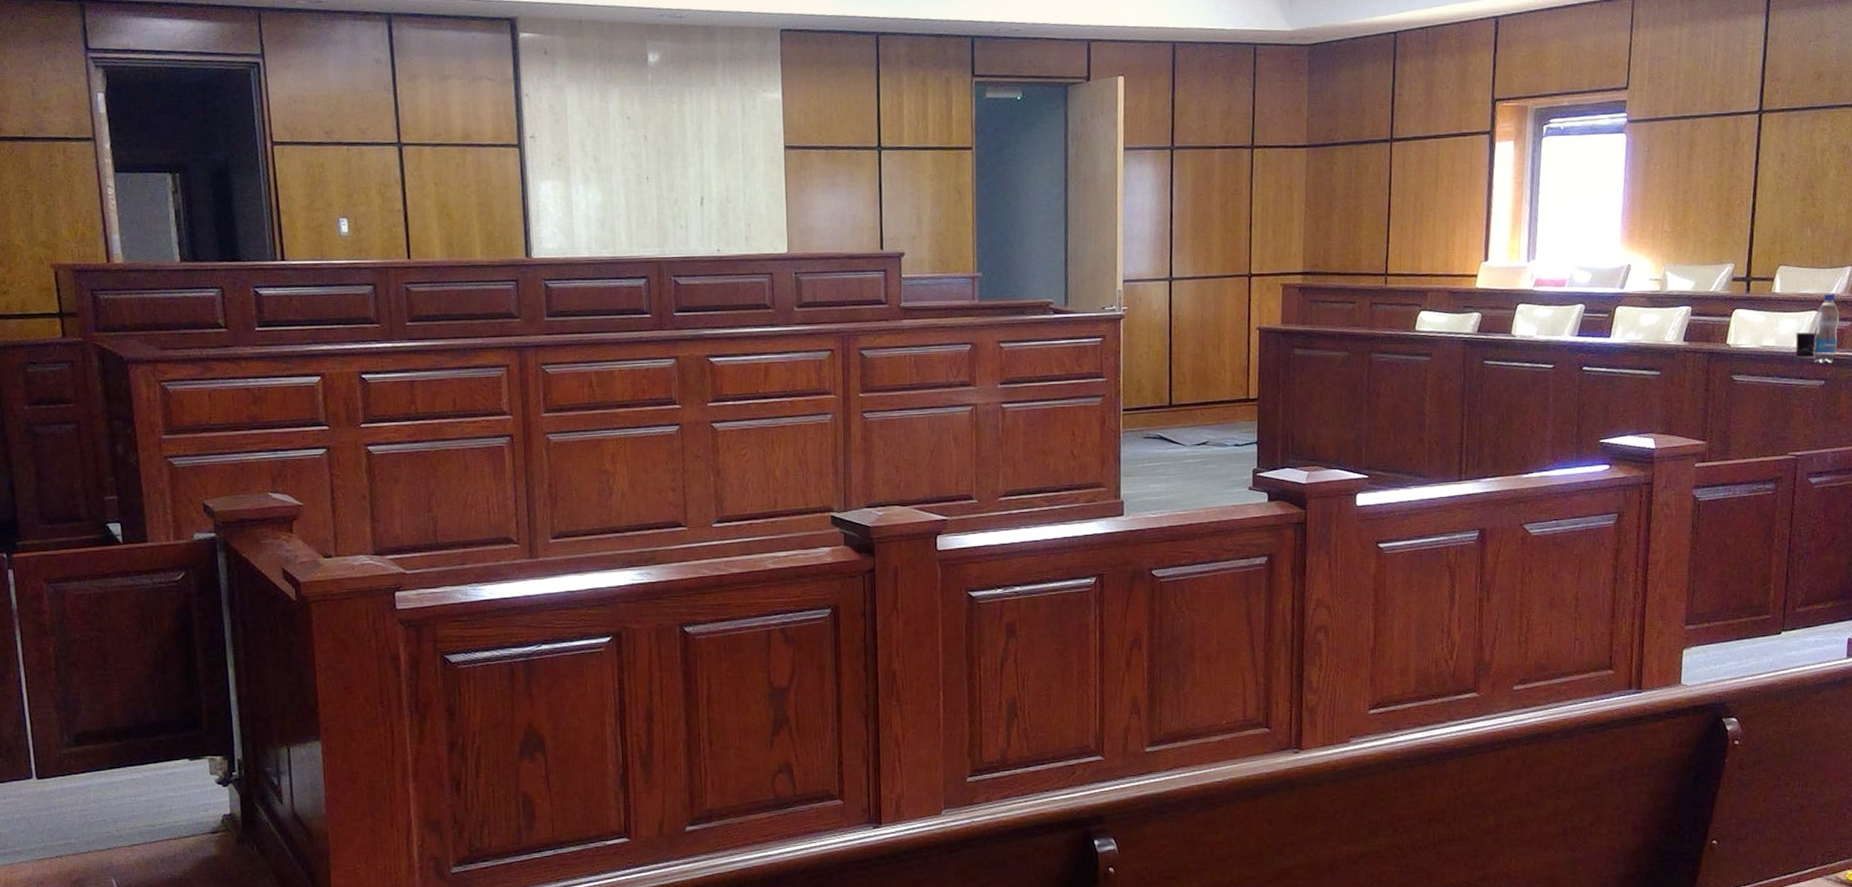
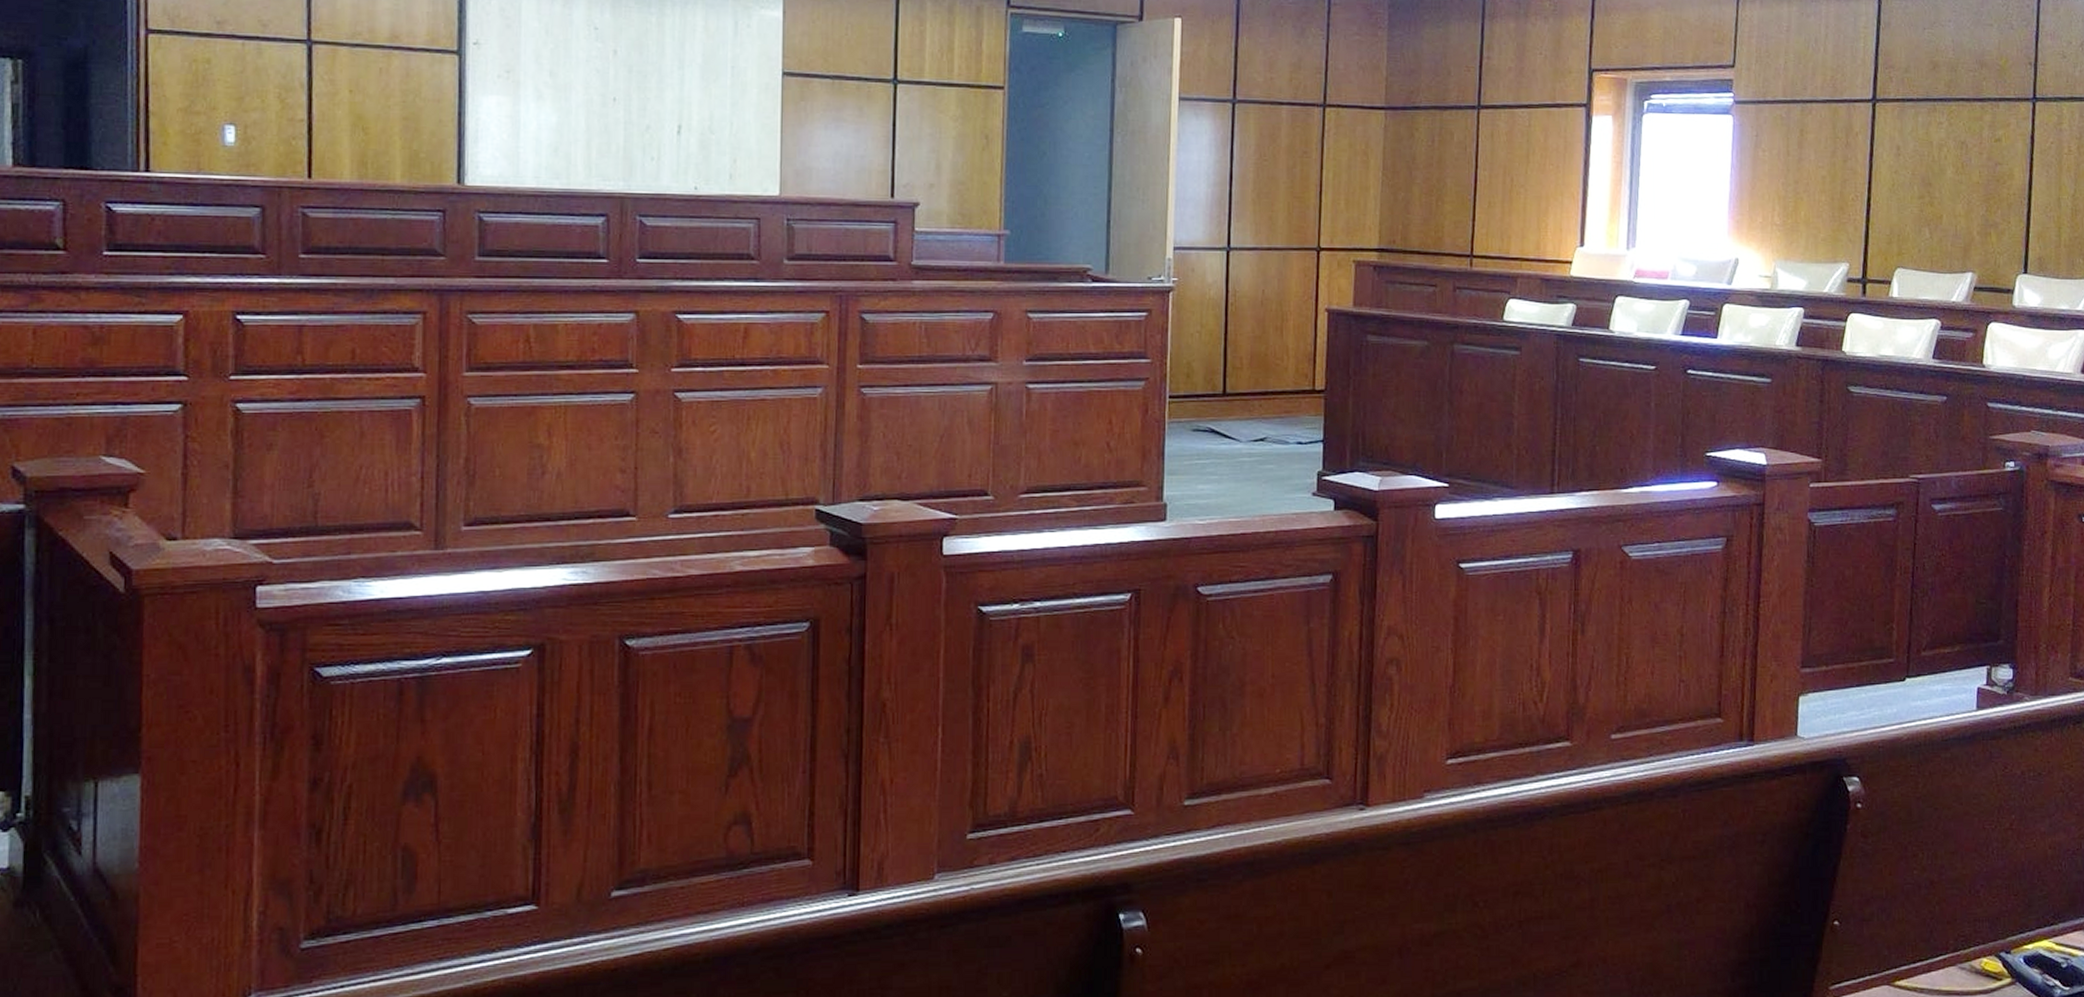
mug: present [1795,332,1816,359] -> none [1915,342,1937,372]
bottle: present [1813,294,1840,363] -> none [1934,301,1961,377]

